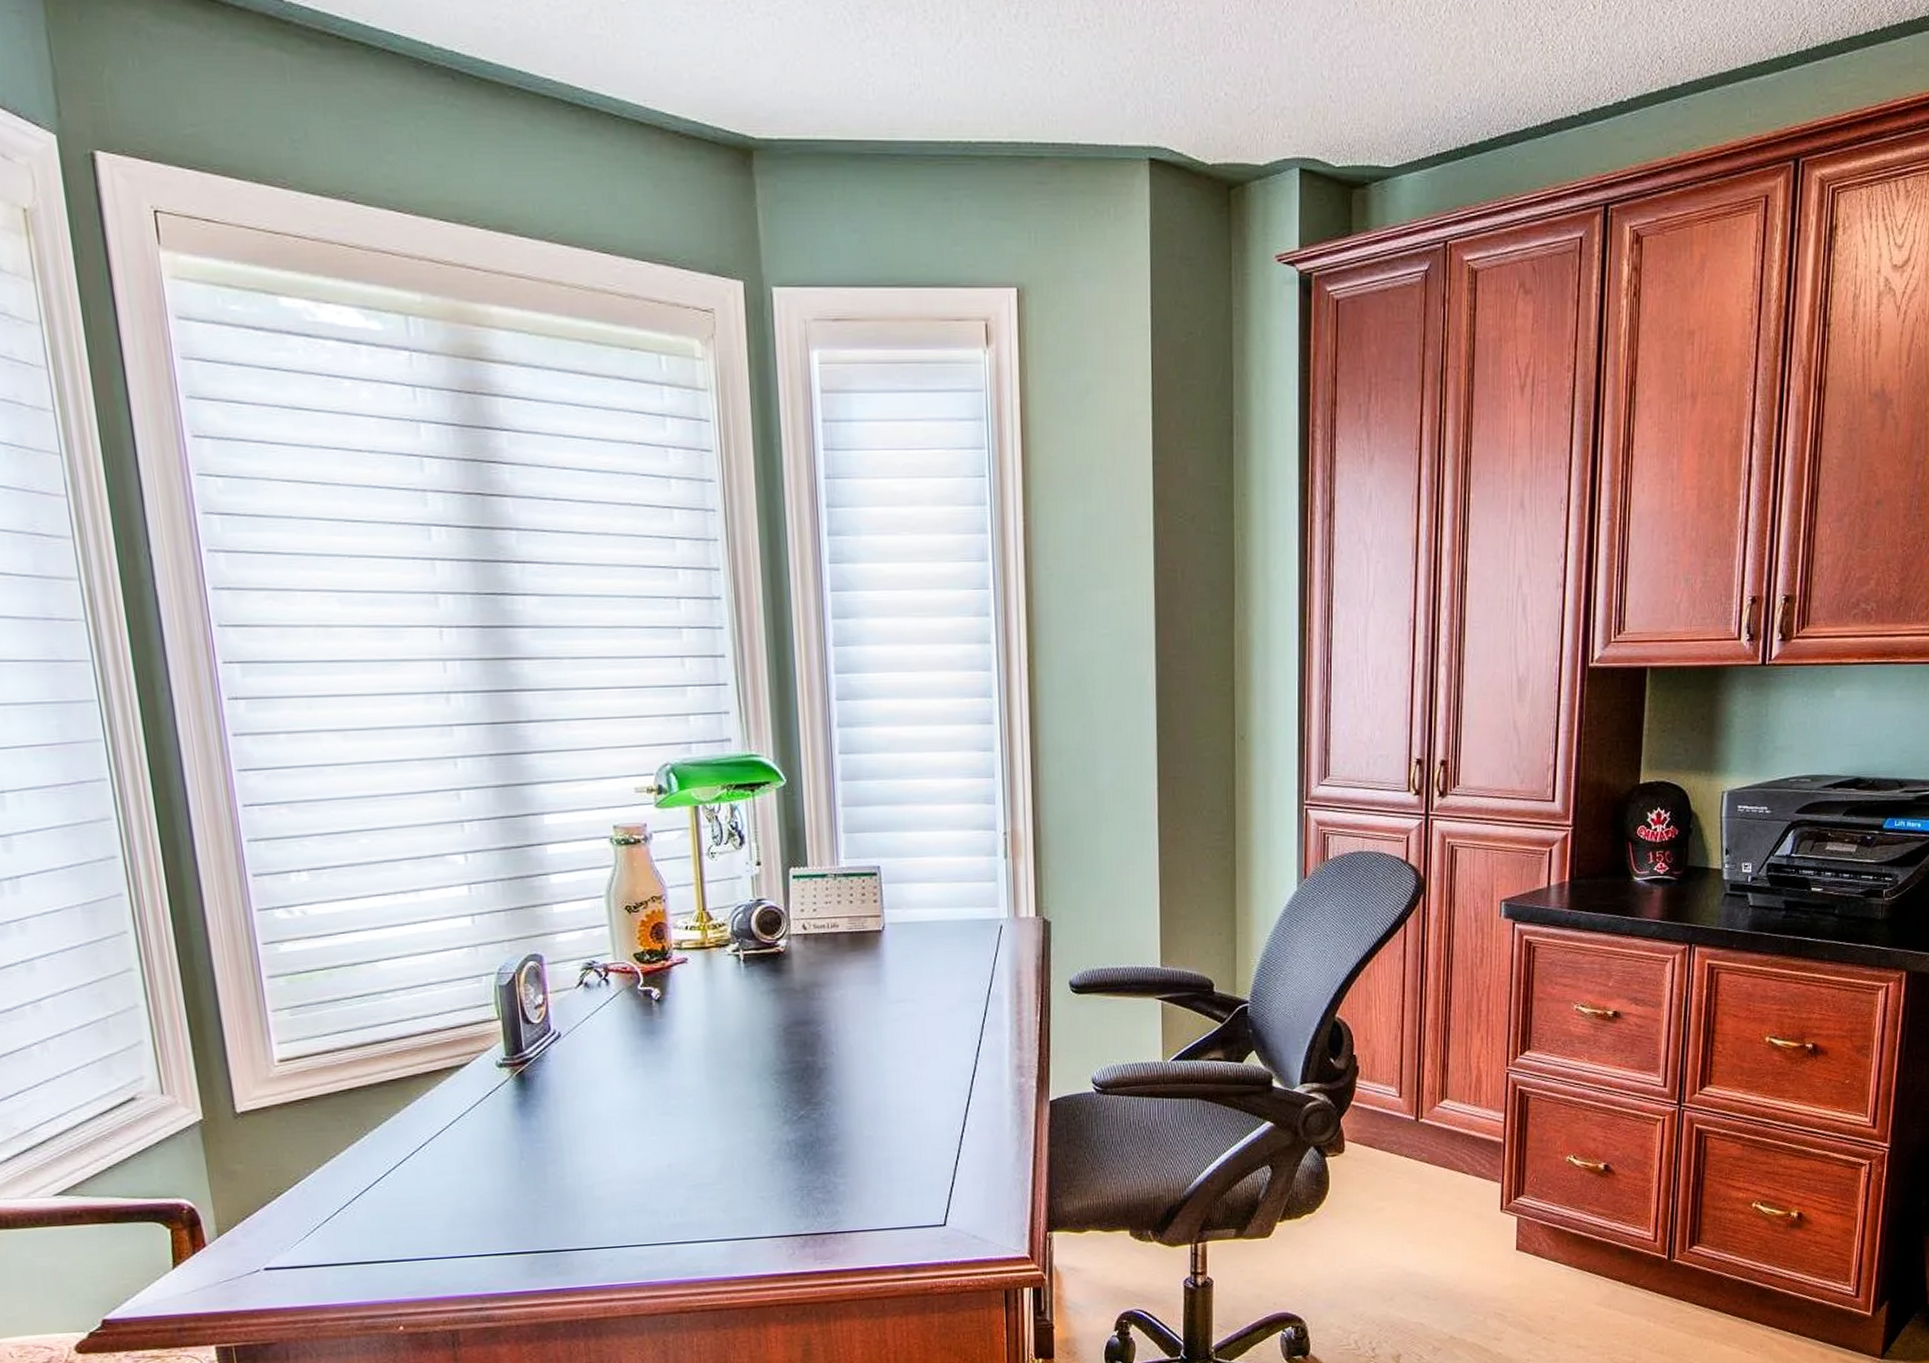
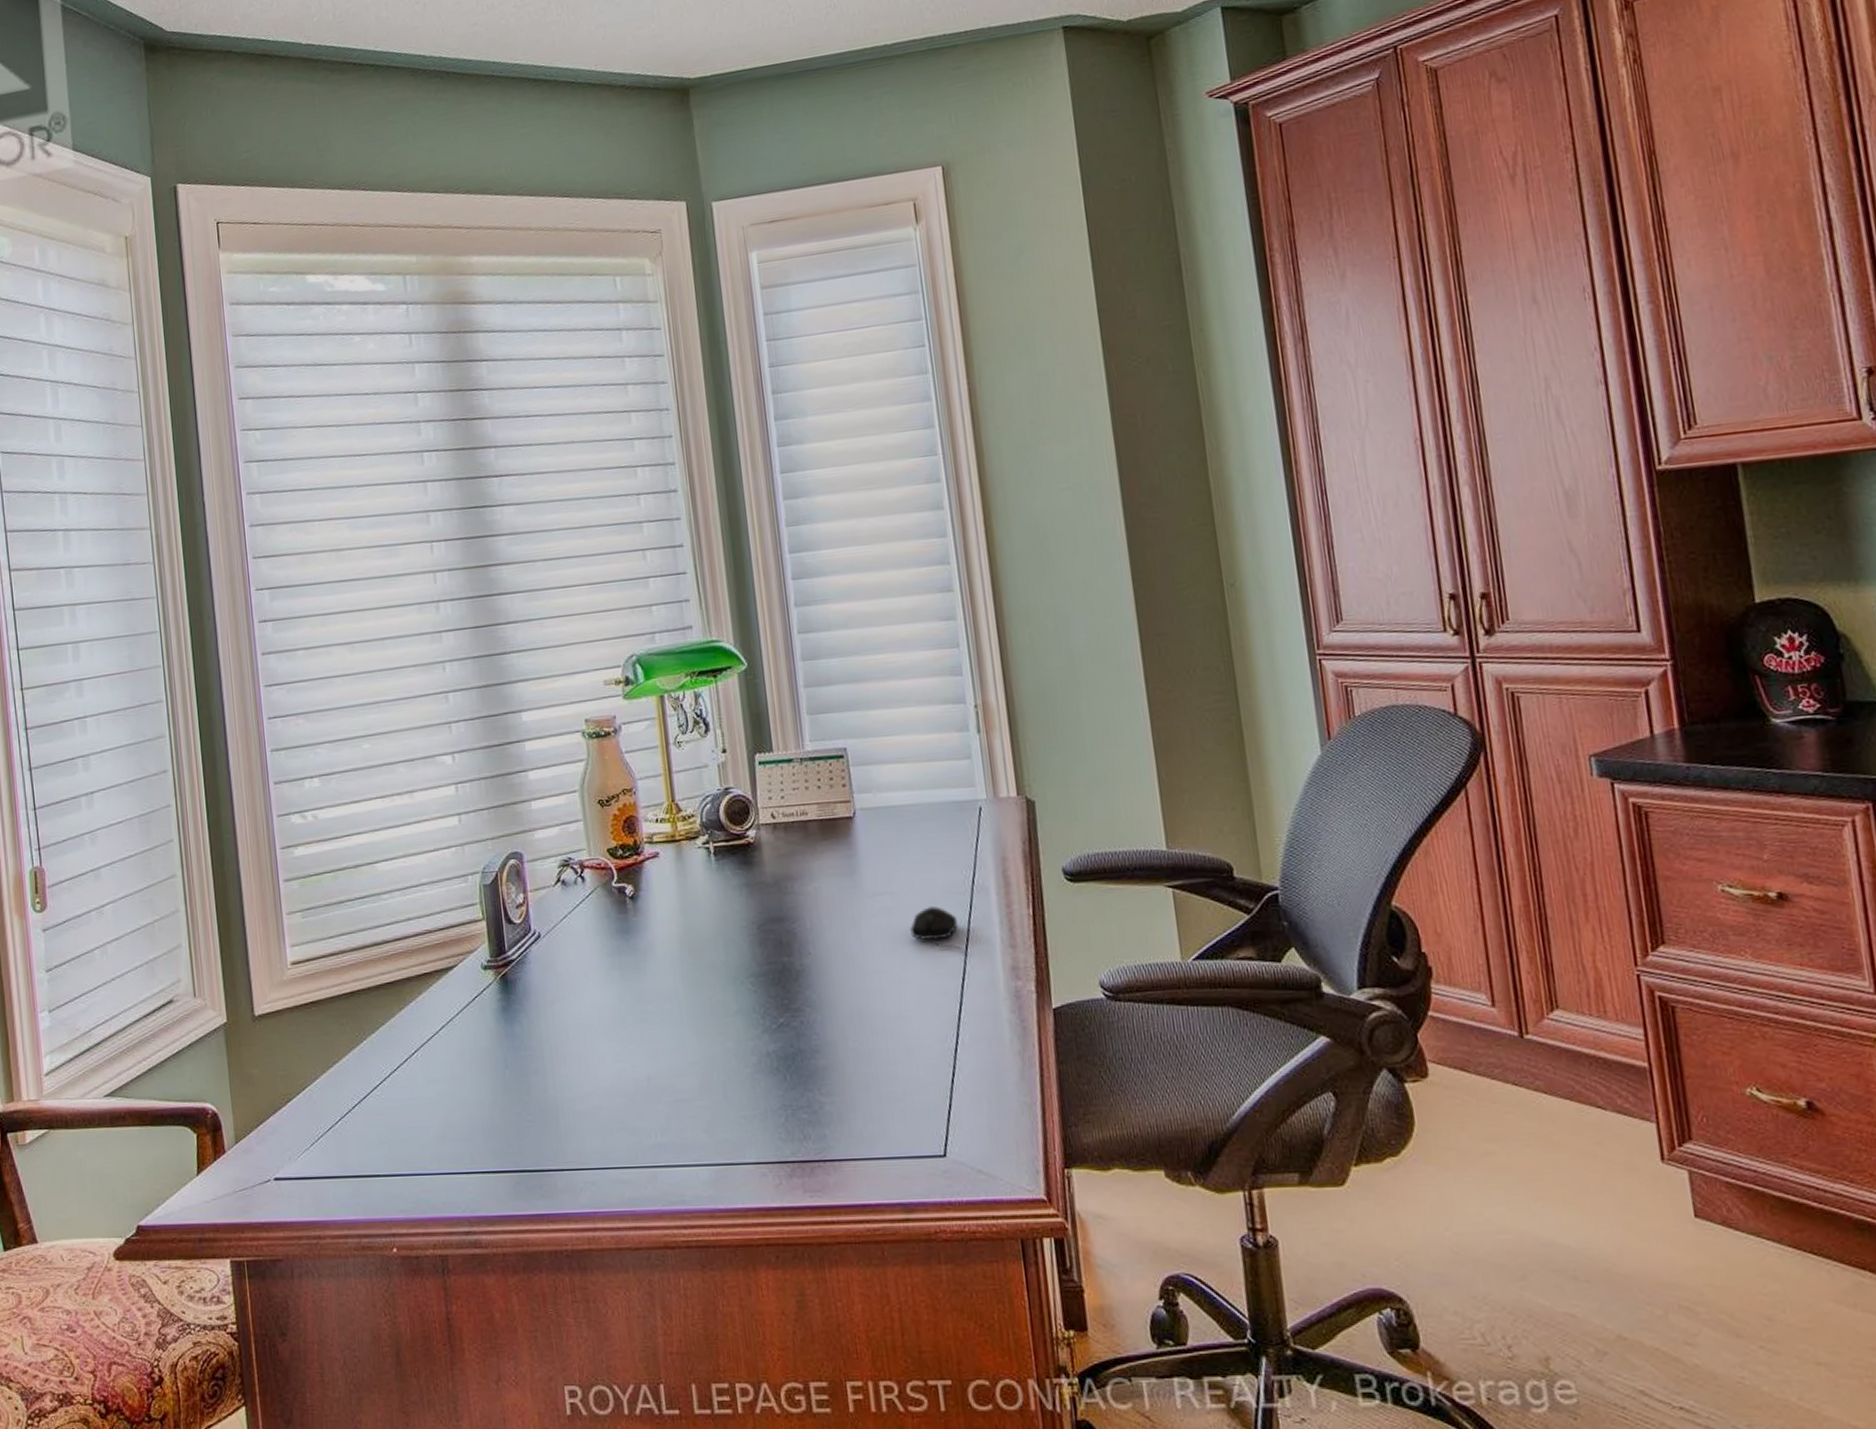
computer mouse: none [928,1012,977,1053] -> present [910,905,965,952]

